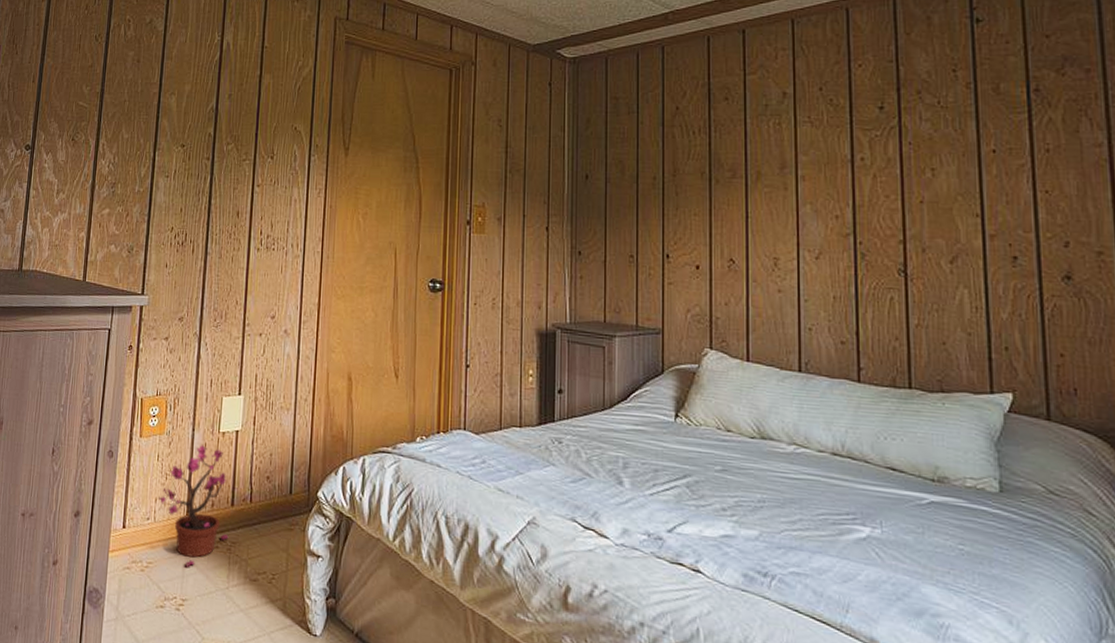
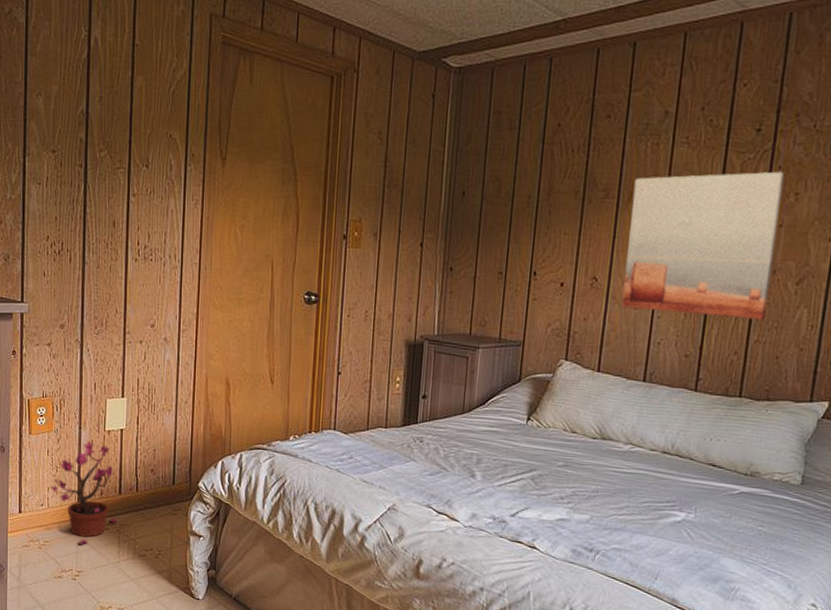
wall art: none [761,147,922,302] -> present [621,171,785,320]

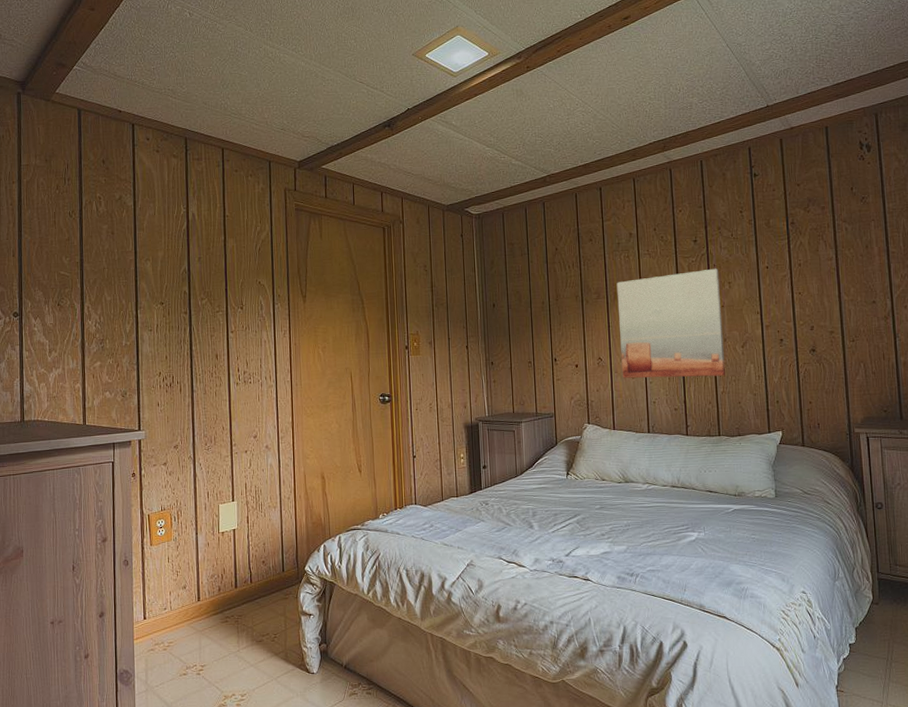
potted plant: present [51,441,118,545] -> none [172,544,236,640]

